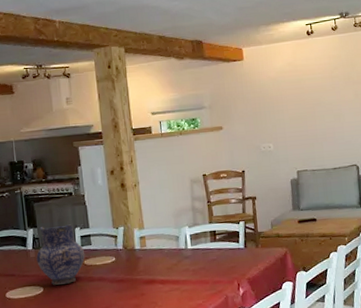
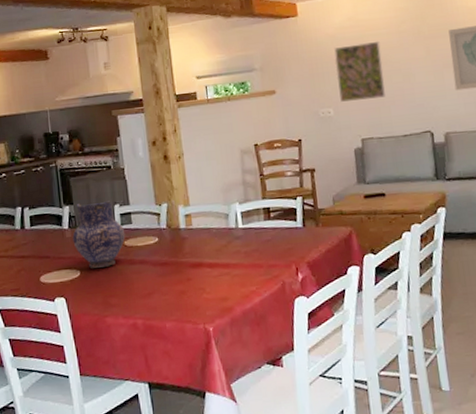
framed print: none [275,85,319,138] -> present [334,42,386,102]

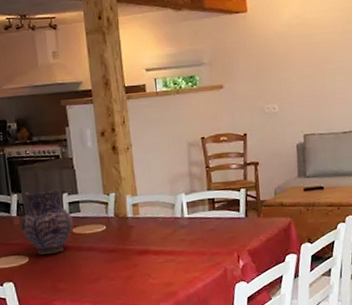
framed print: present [334,42,386,102] -> none [281,41,329,98]

